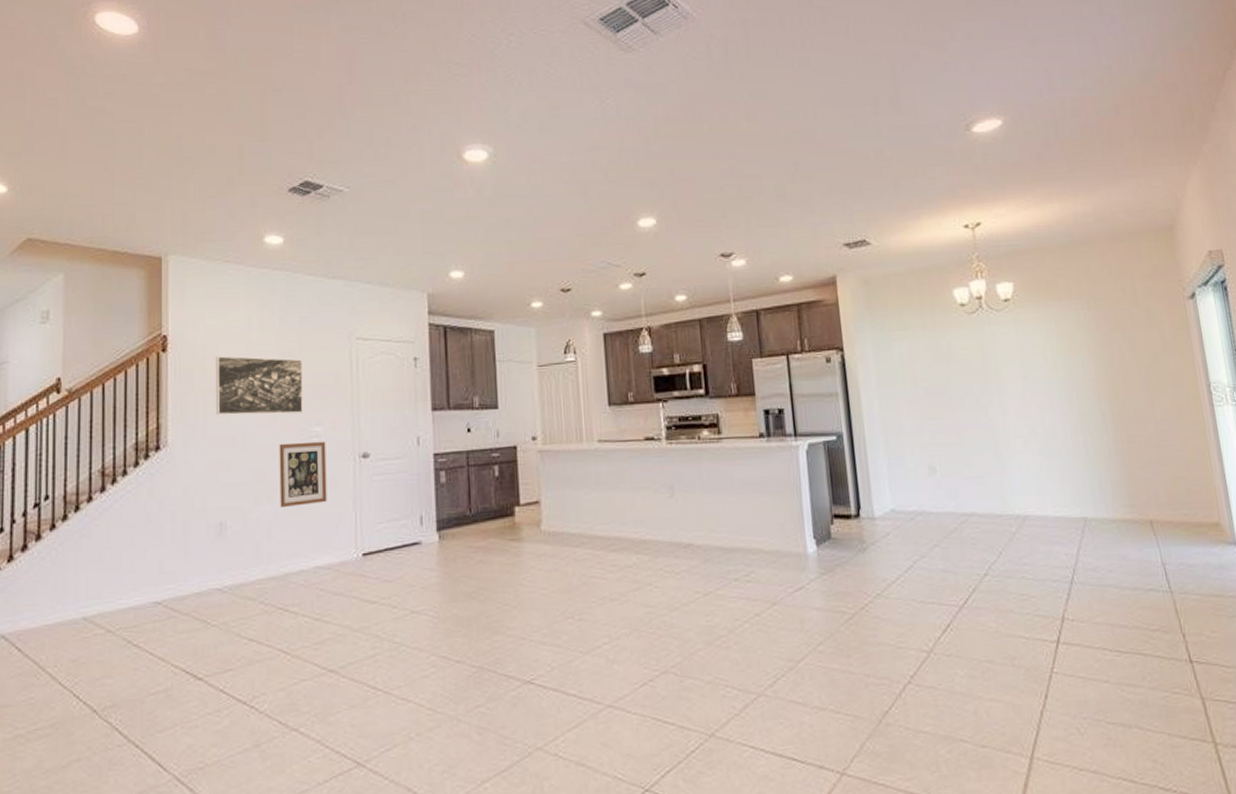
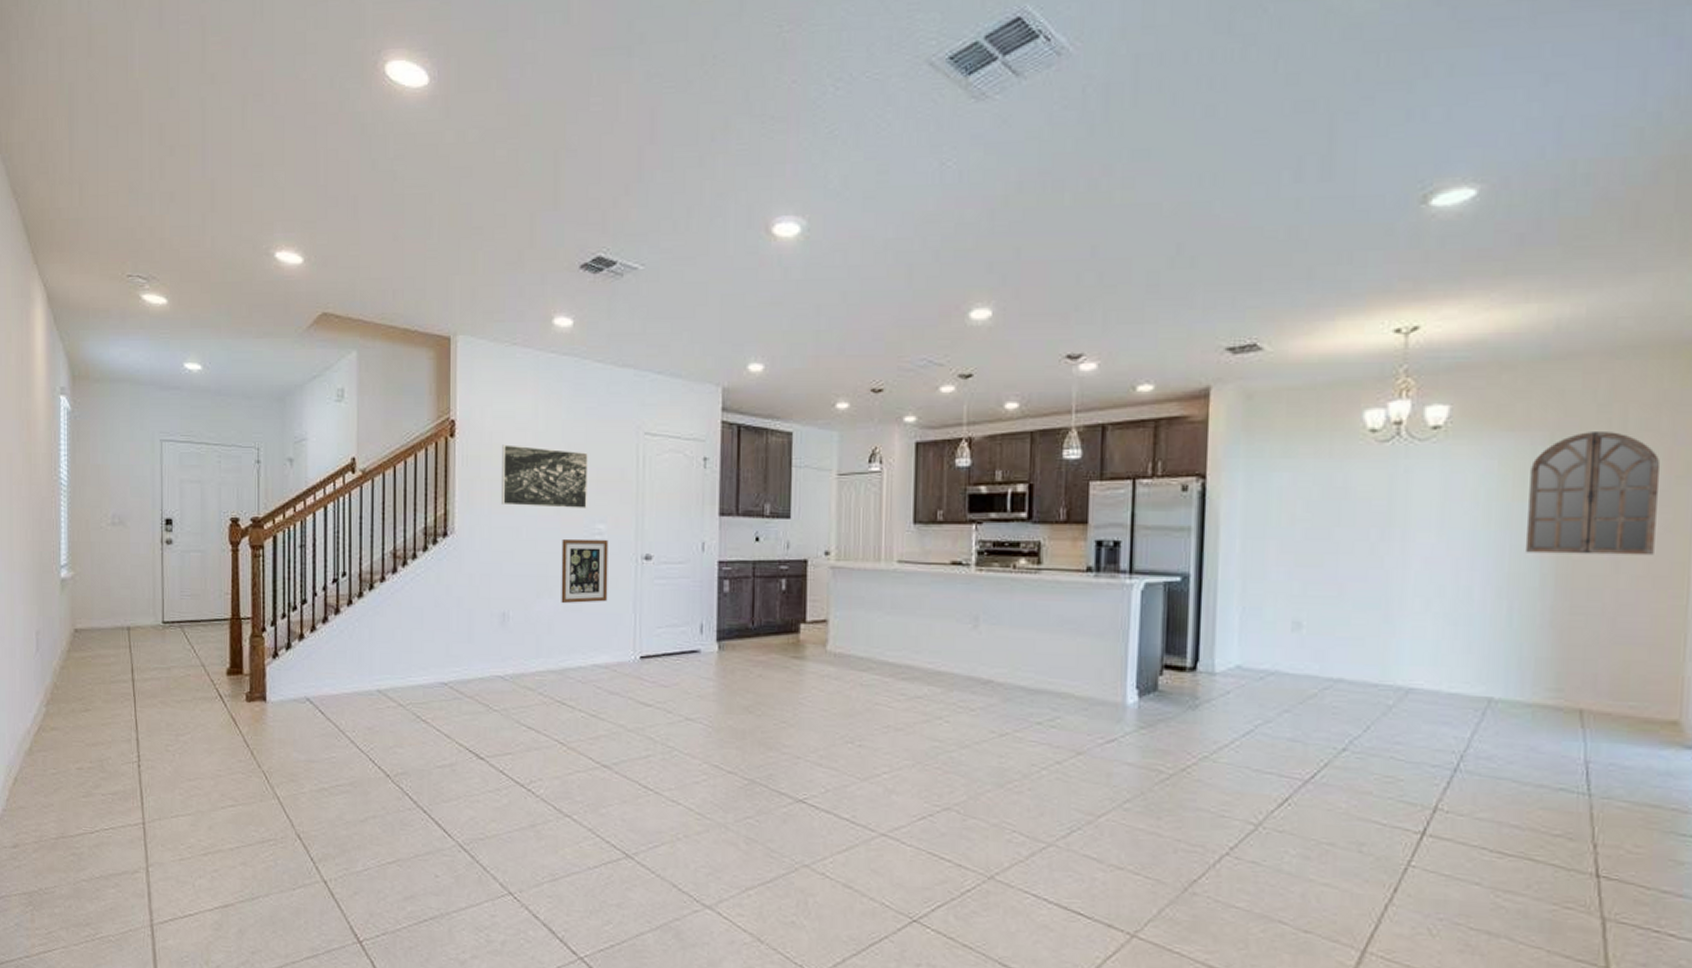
home mirror: none [1078,297,1174,396] -> present [1524,432,1659,556]

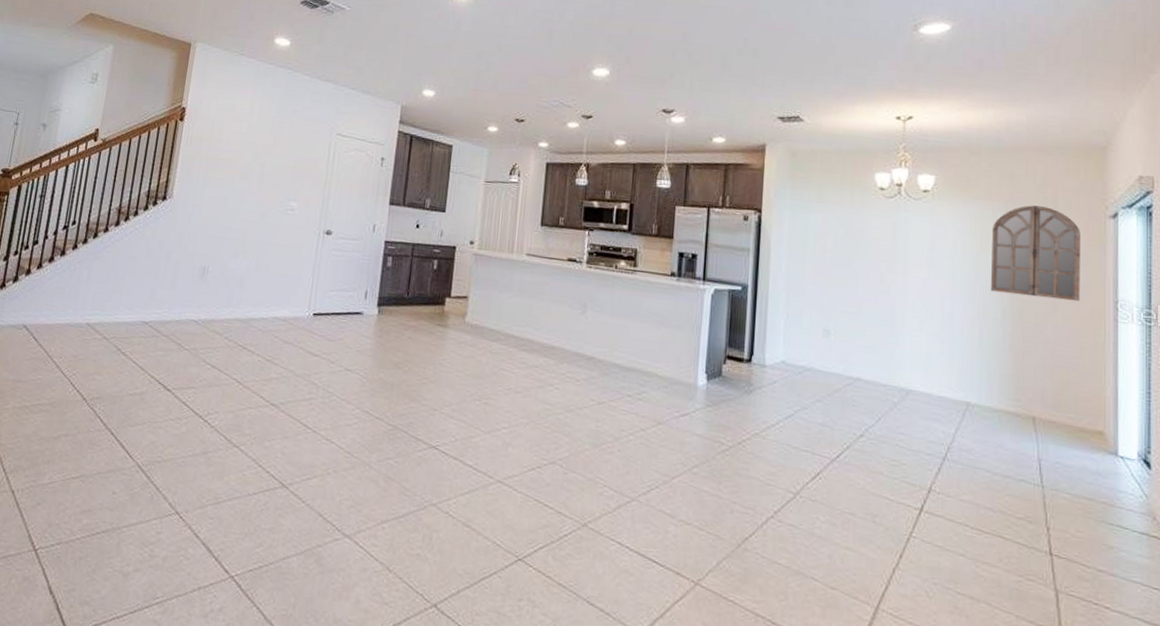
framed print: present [502,444,588,508] -> none [215,131,290,188]
wall art: present [561,538,609,604] -> none [253,211,298,266]

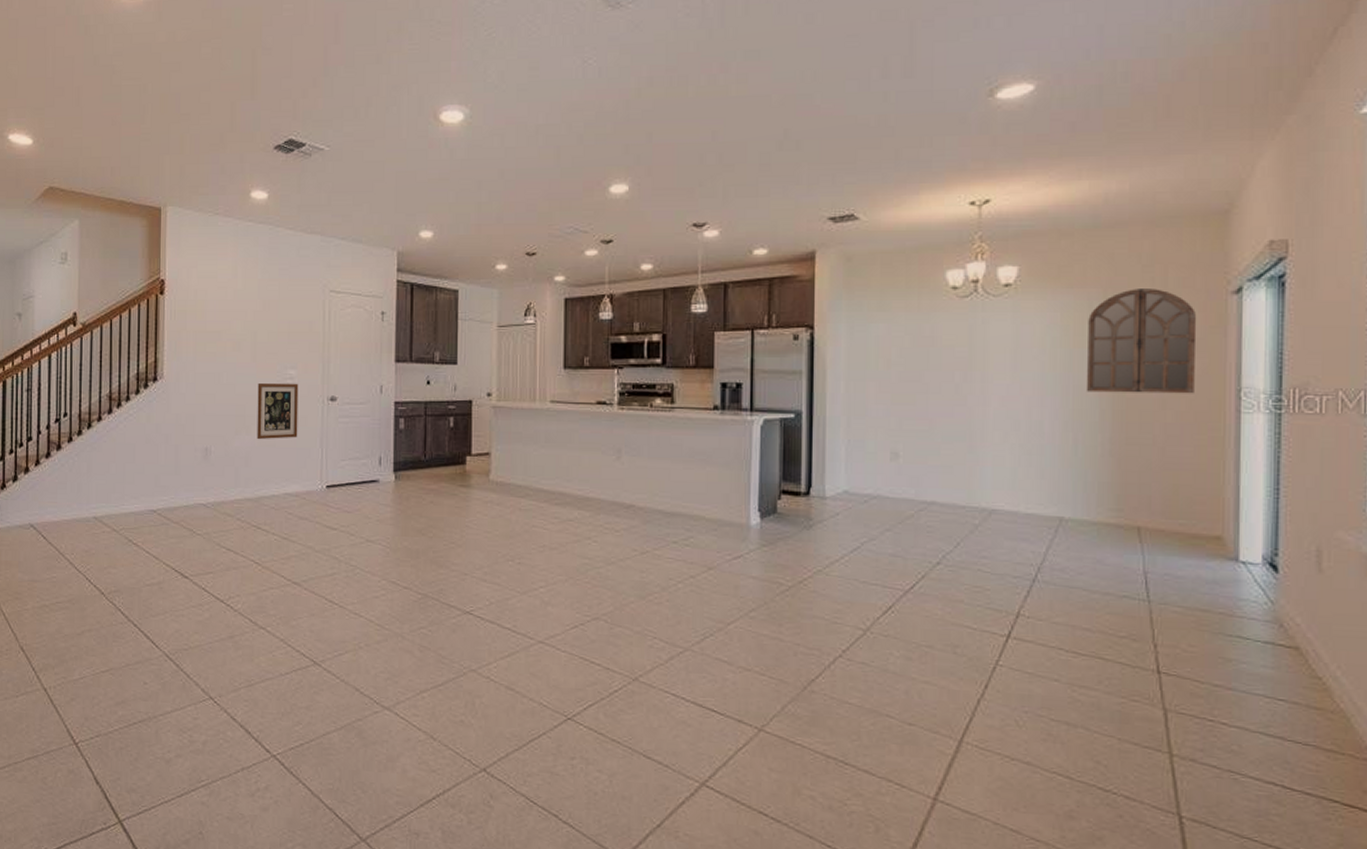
wall art: none [253,211,298,266] -> present [257,382,299,440]

